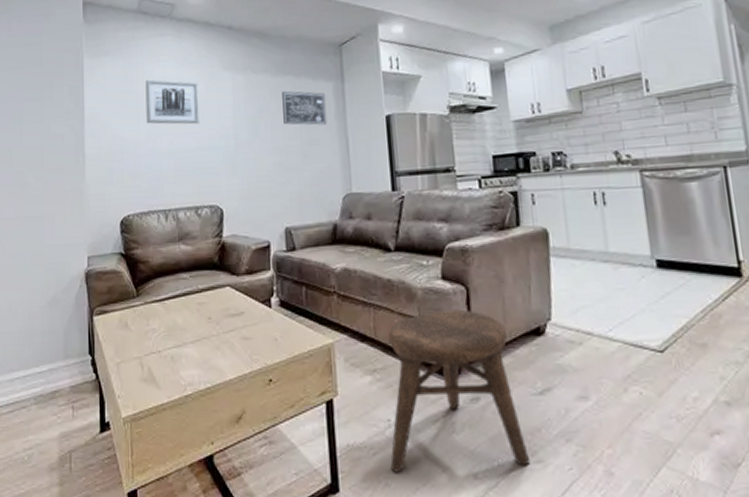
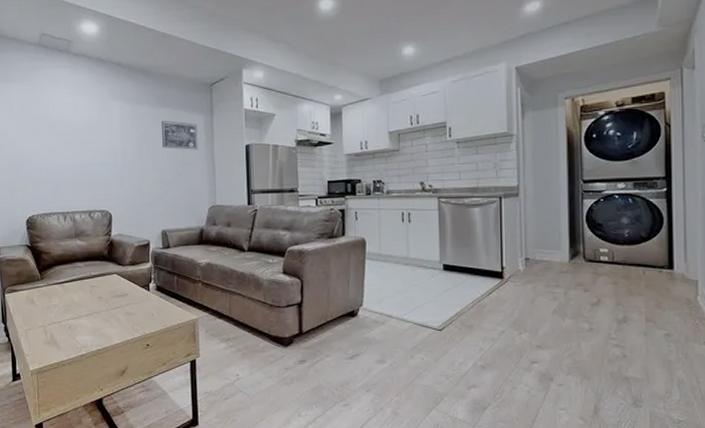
wall art: present [145,79,200,125] -> none [46,104,93,144]
stool: present [388,309,531,473] -> none [237,296,340,412]

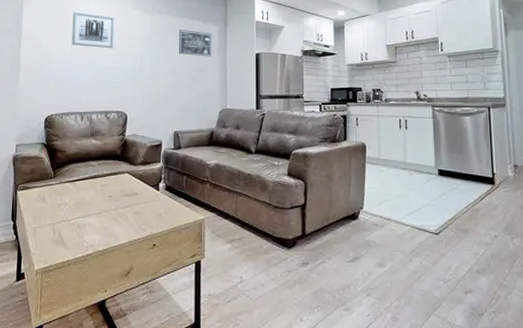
wall art: none [46,104,93,144] -> present [71,11,115,49]

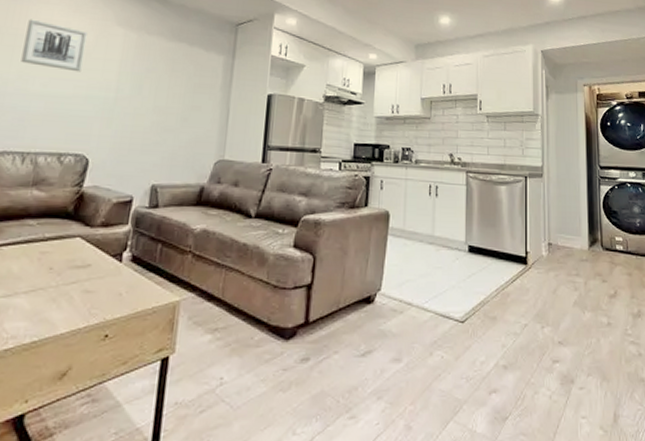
wall art: present [179,29,212,57] -> none [169,55,215,94]

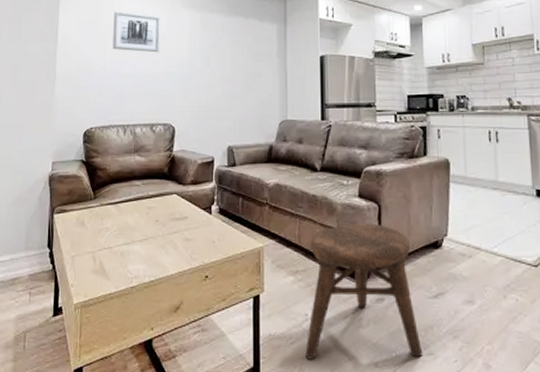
stool: none [215,275,345,430] -> present [305,223,423,360]

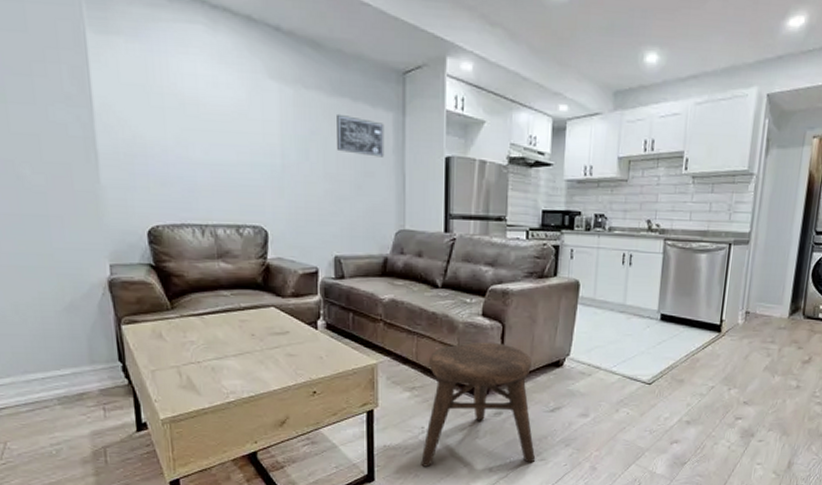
wall art: present [112,11,160,53] -> none [171,74,240,136]
wall art: none [233,29,270,60] -> present [337,113,385,157]

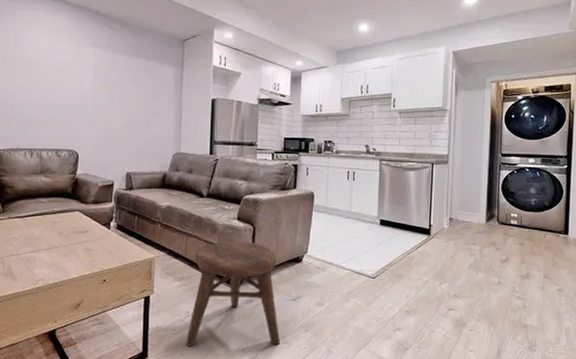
wall art: present [337,113,385,157] -> none [133,69,168,100]

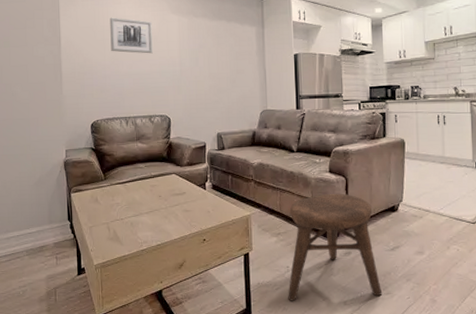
wall art: none [20,43,66,86] -> present [110,17,153,54]

